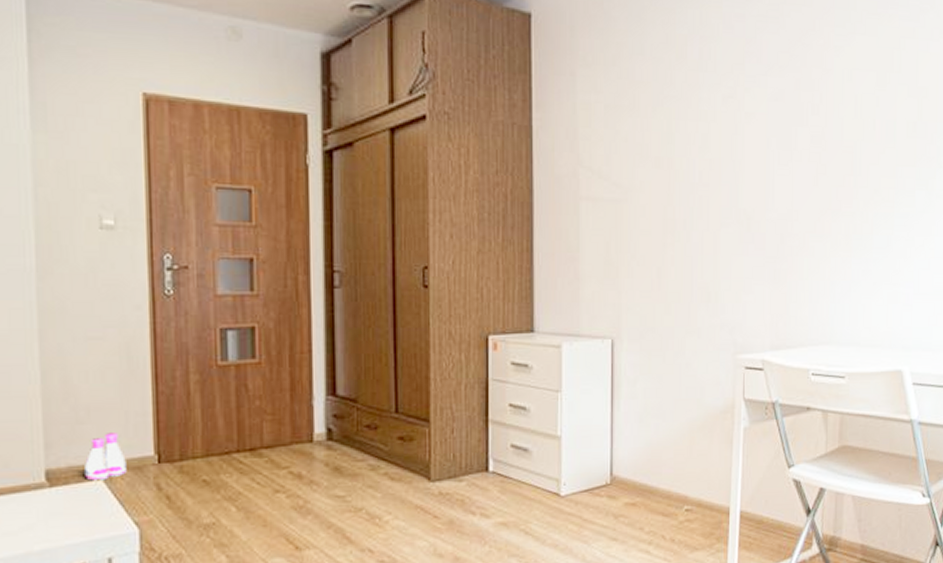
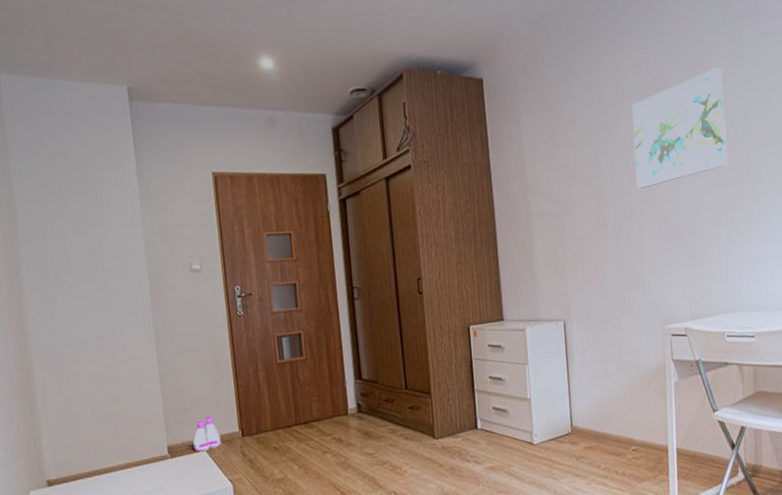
wall art: none [717,38,831,179] -> present [631,67,728,189]

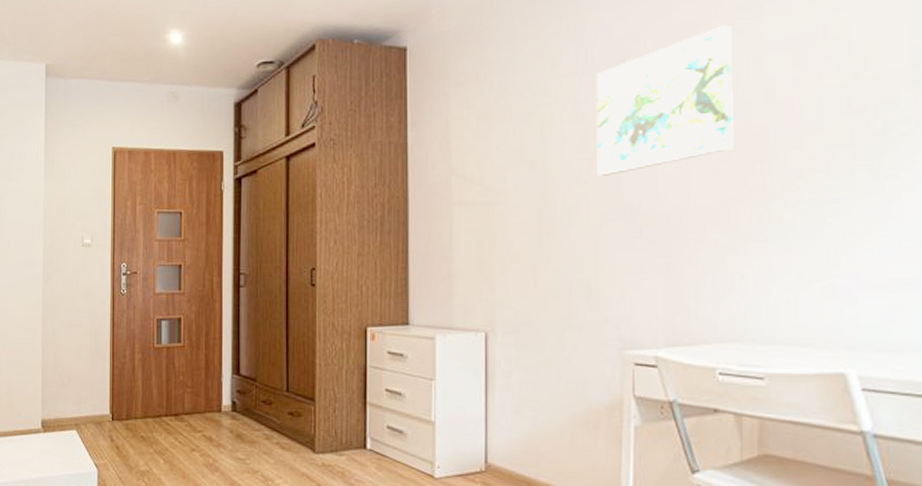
boots: present [193,416,221,452] -> none [65,395,91,431]

